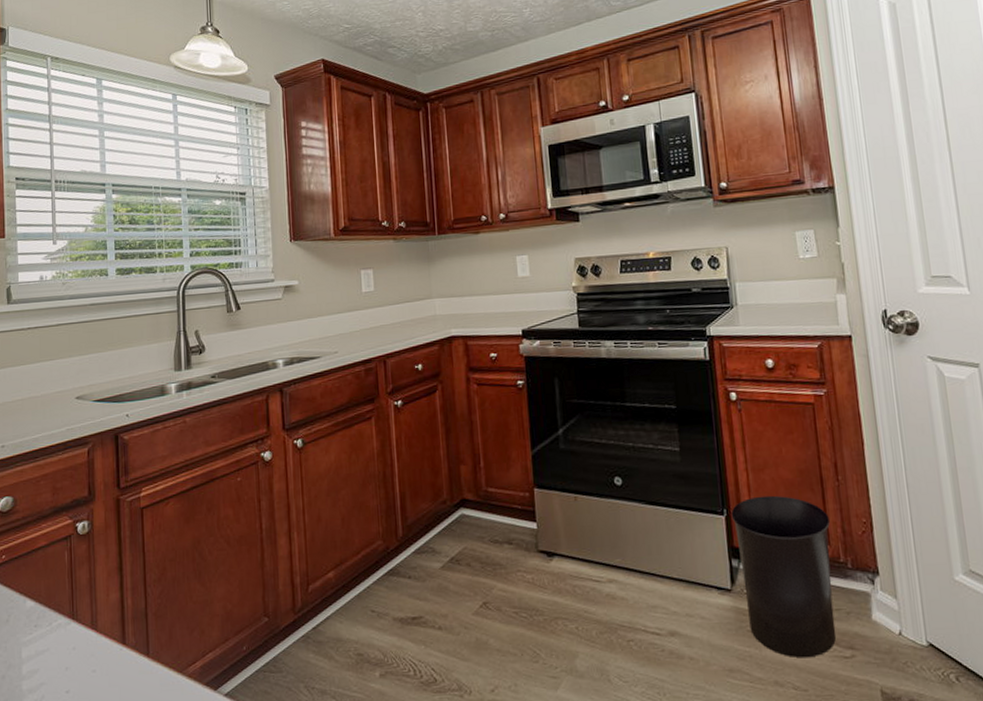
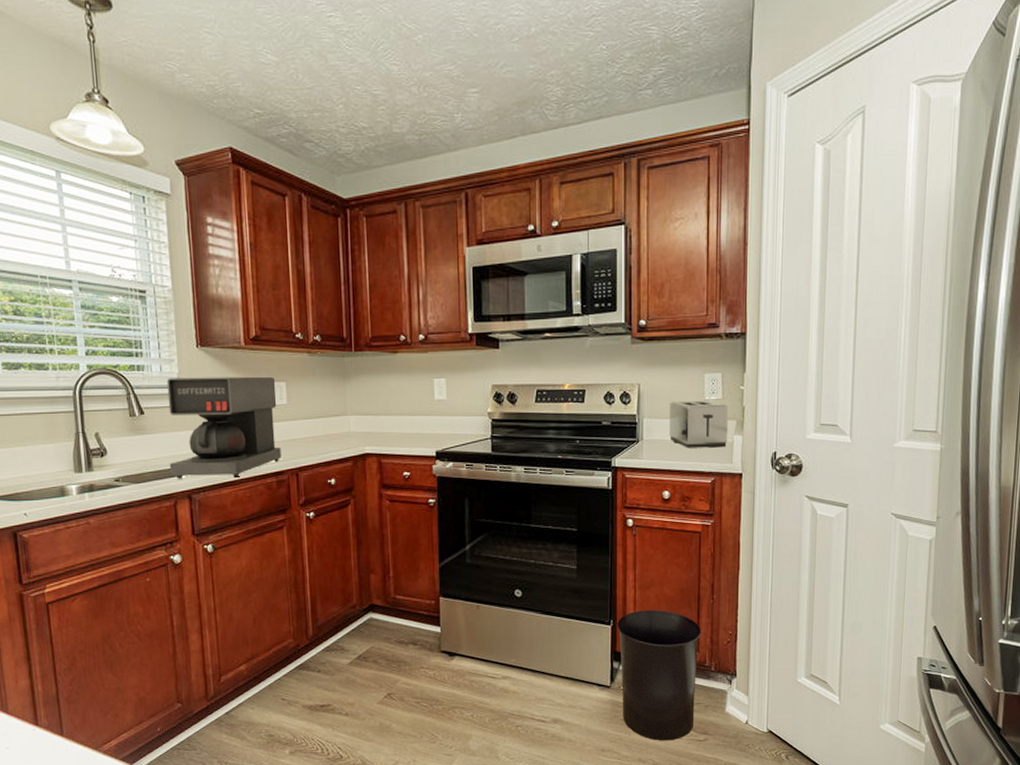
coffee maker: none [262,265,369,372] -> present [166,376,282,479]
toaster: none [762,259,831,312] -> present [670,400,729,448]

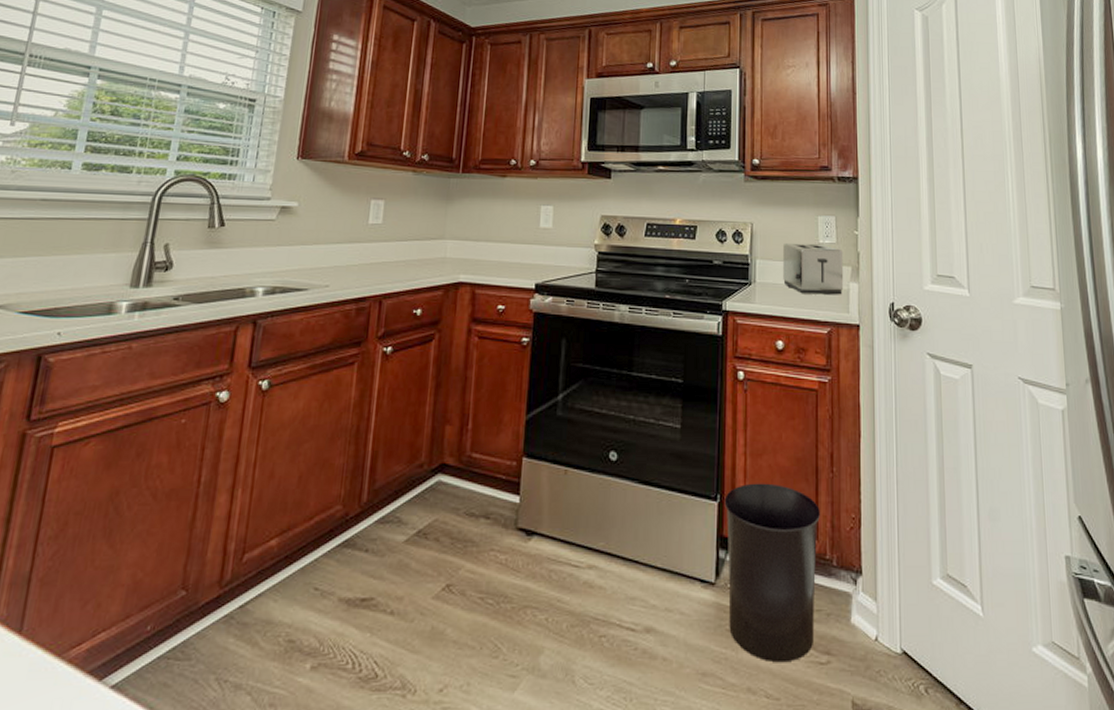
coffee maker: present [166,376,282,479] -> none [238,189,374,302]

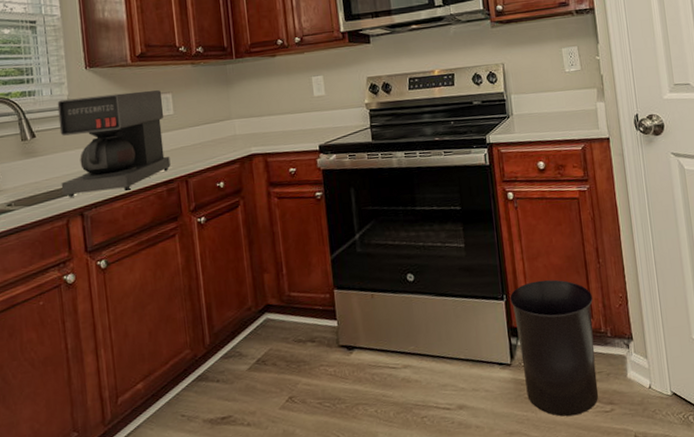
coffee maker: none [238,189,374,302] -> present [57,90,171,197]
toaster: present [783,242,844,295] -> none [533,72,592,119]

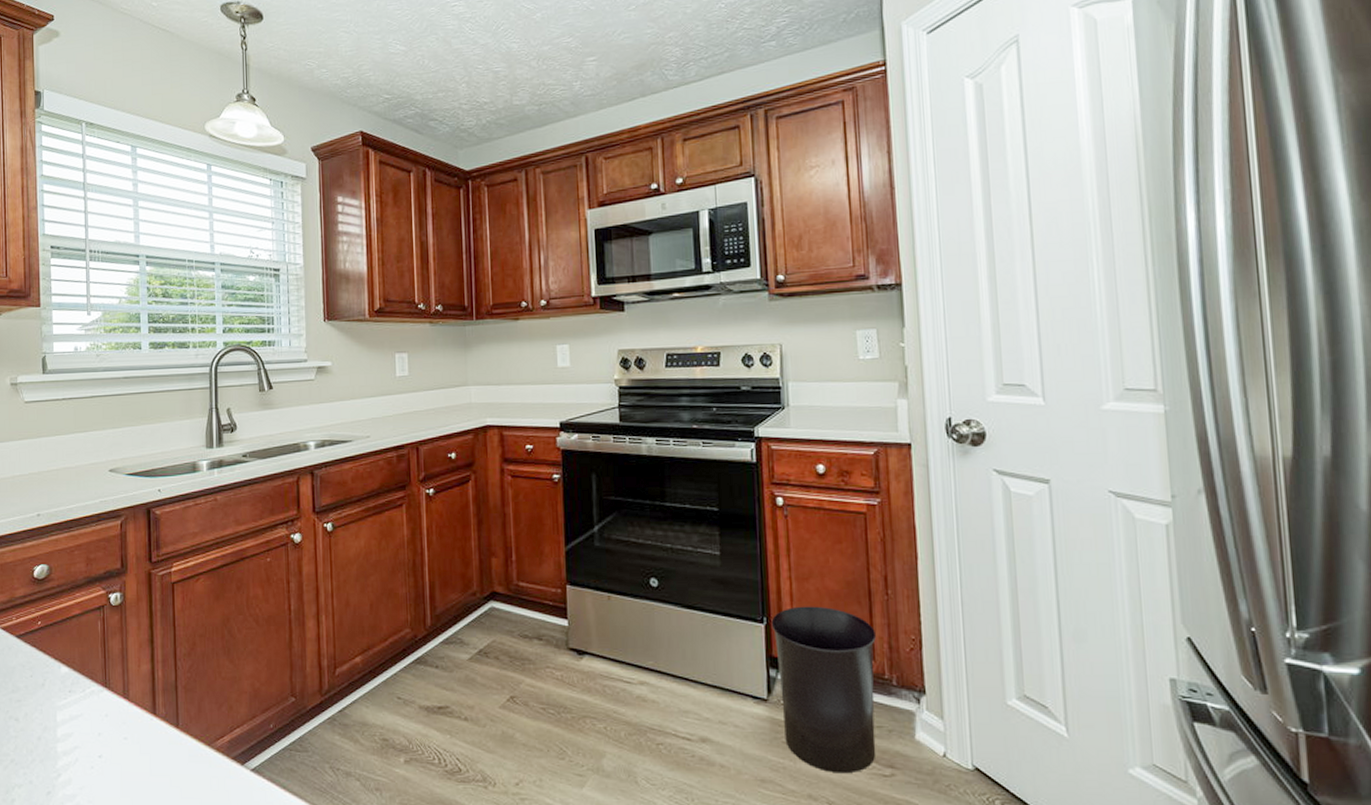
coffee maker: present [57,90,171,197] -> none [294,348,402,454]

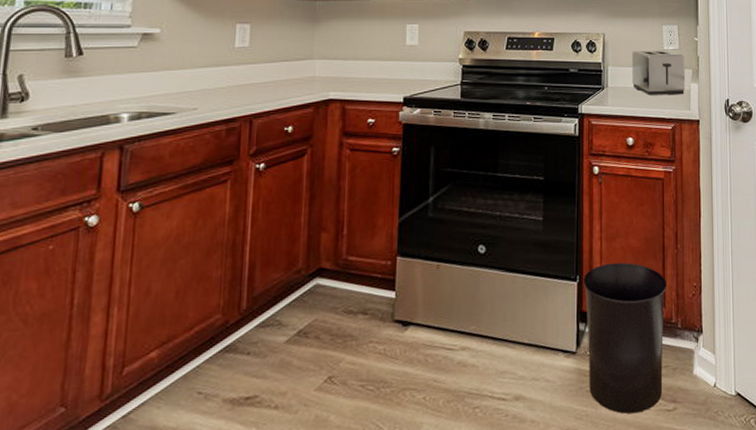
toaster: none [818,360,890,415] -> present [632,50,686,95]

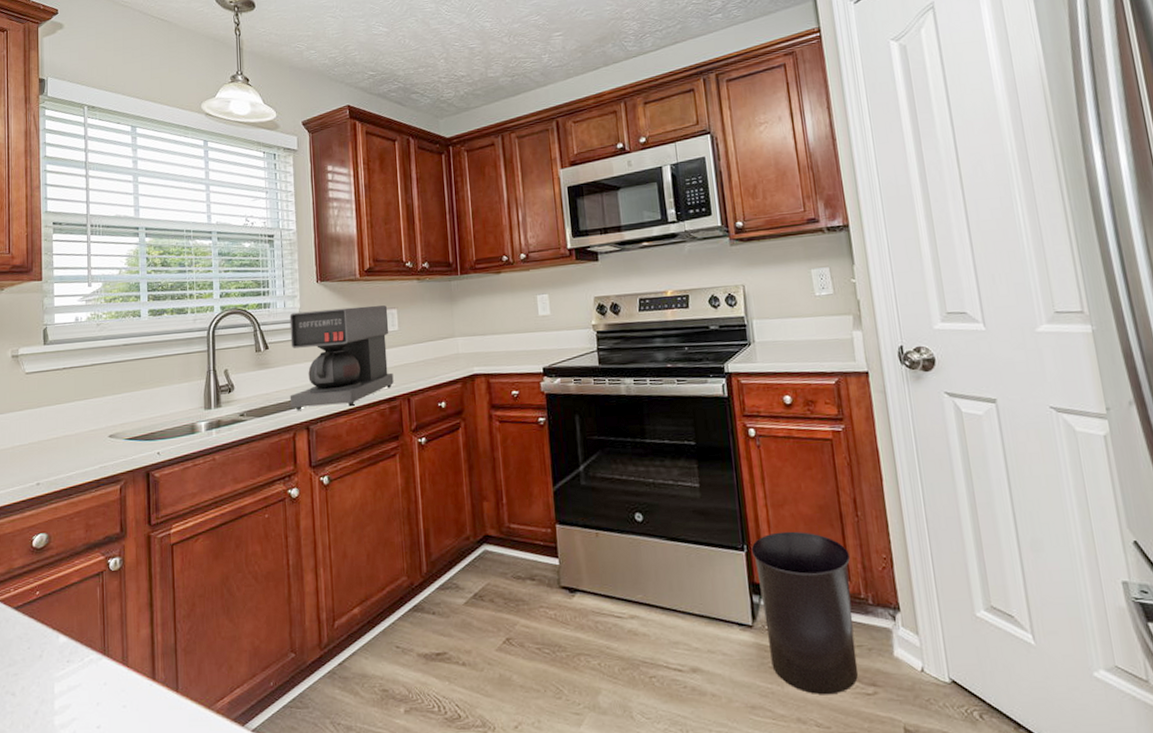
coffee maker: none [101,17,240,127] -> present [289,305,394,410]
toaster: present [632,50,686,95] -> none [778,296,847,348]

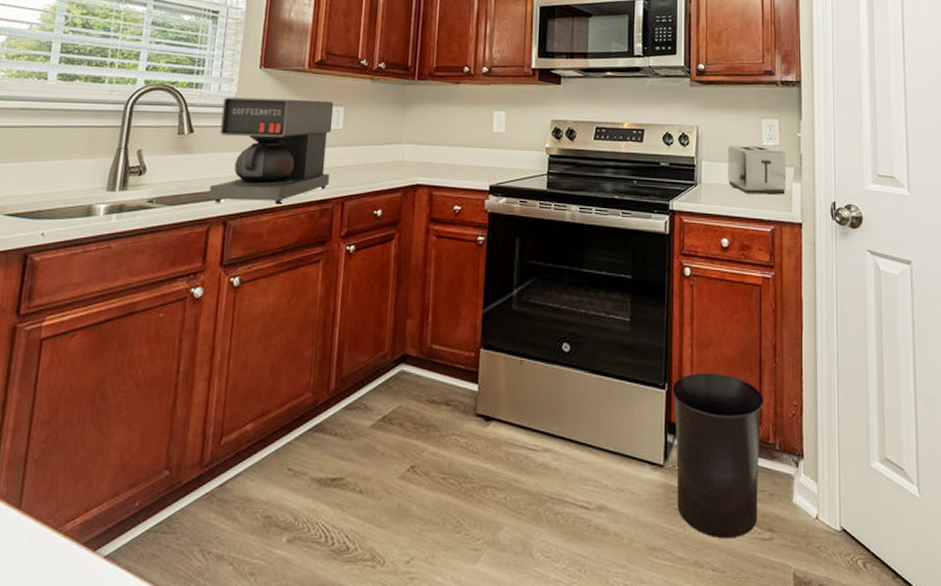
toaster: none [778,296,847,348] -> present [728,145,787,195]

